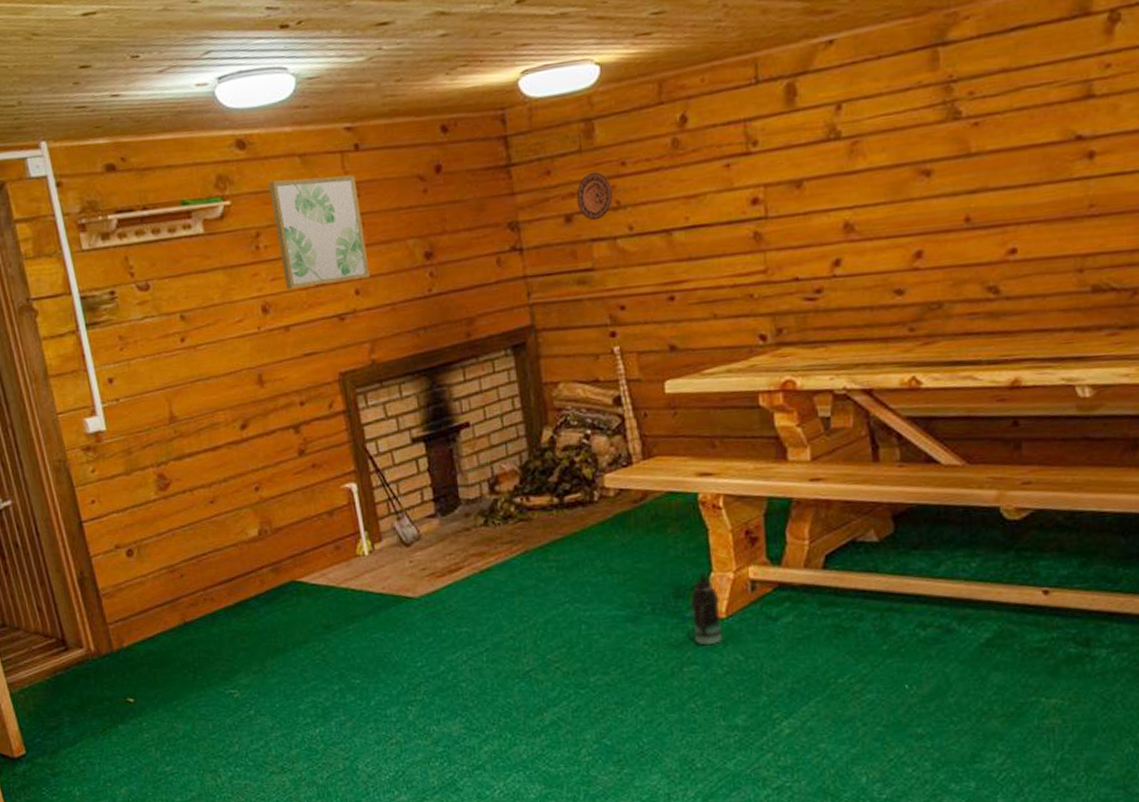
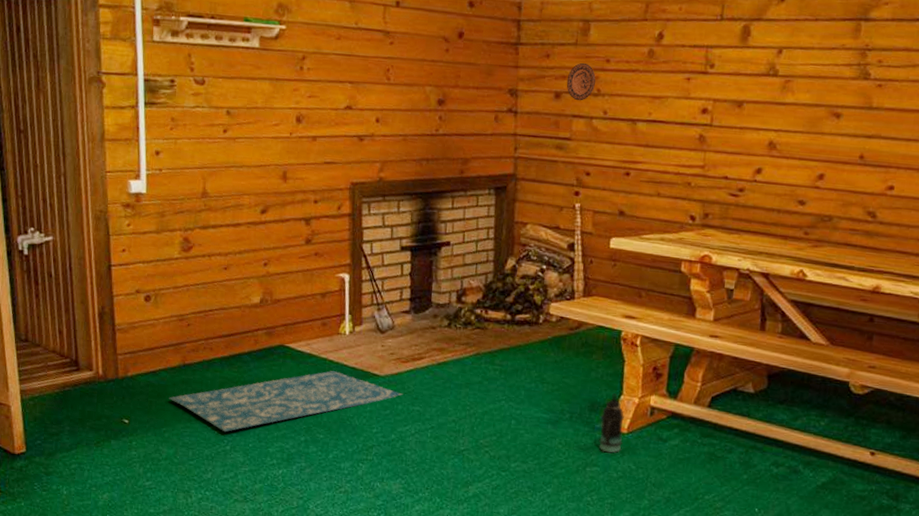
rug: none [174,600,445,695] -> present [169,370,403,433]
wall art: present [268,174,370,290] -> none [319,17,393,111]

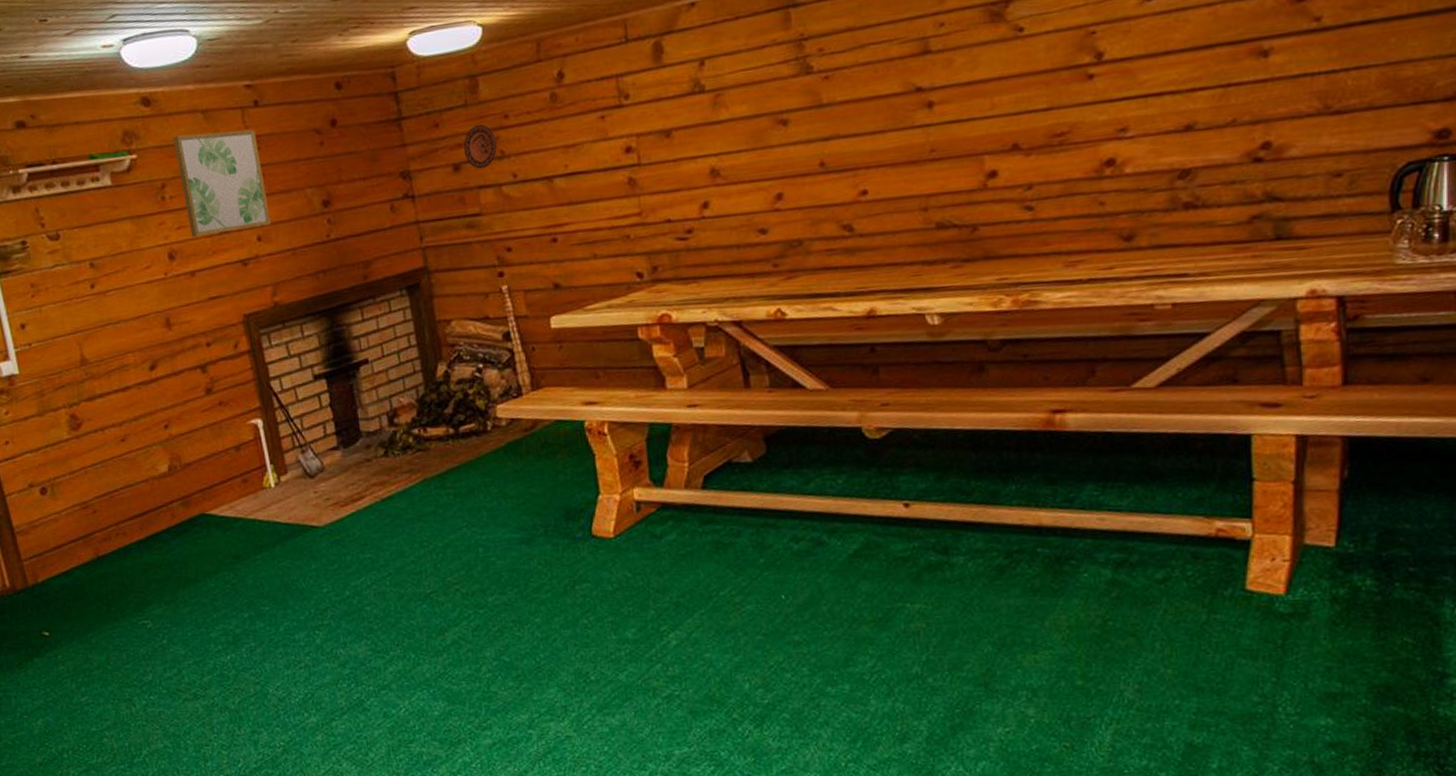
rug: present [169,370,403,433] -> none [88,531,349,625]
wall art: none [319,17,393,111] -> present [173,129,271,238]
bottle: present [599,393,624,453] -> none [580,494,612,565]

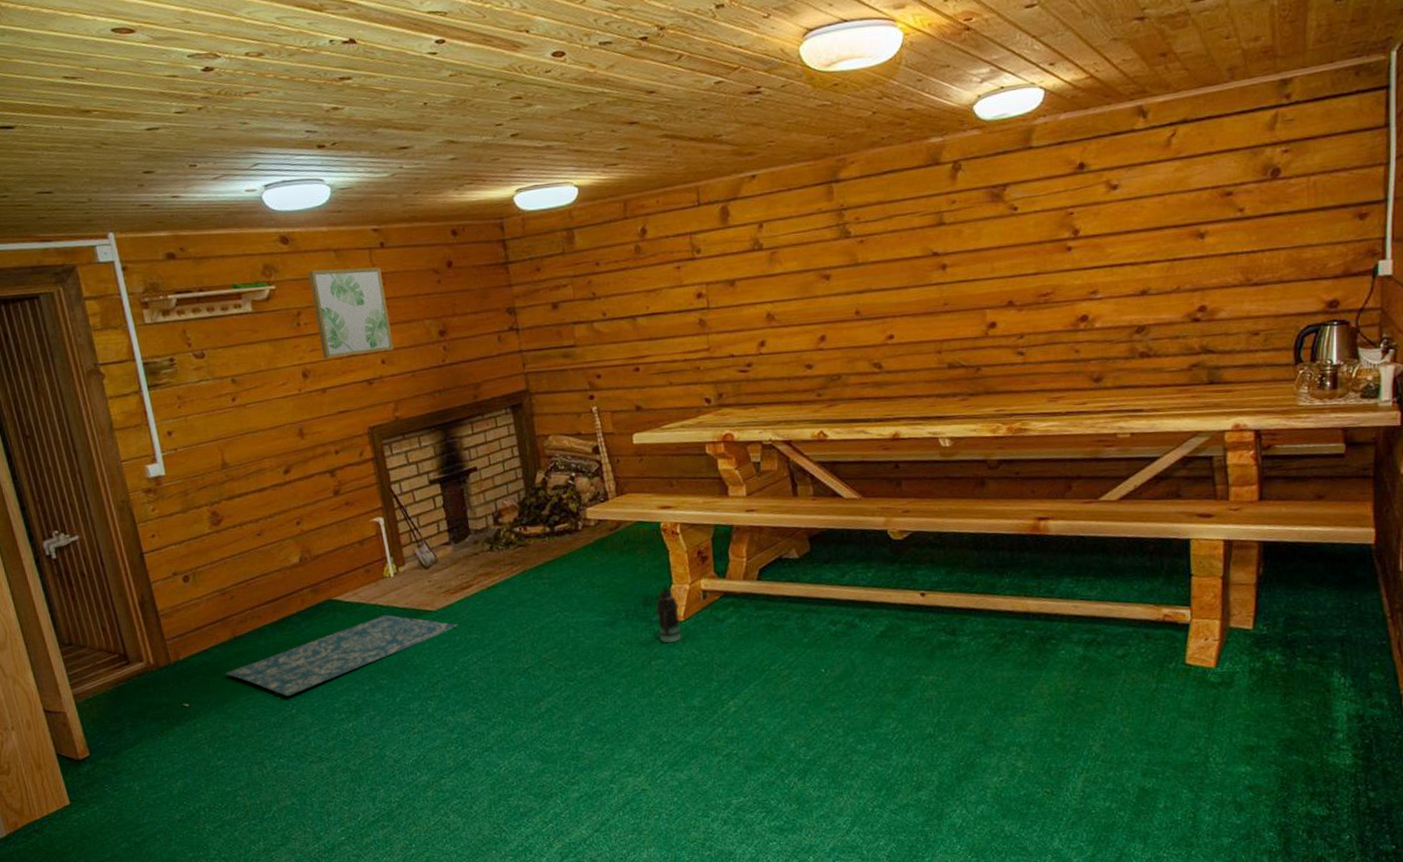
rug: none [88,531,349,625] -> present [225,614,458,697]
decorative plate: present [463,125,497,169] -> none [561,270,590,308]
bottle: none [580,494,612,565] -> present [655,584,682,644]

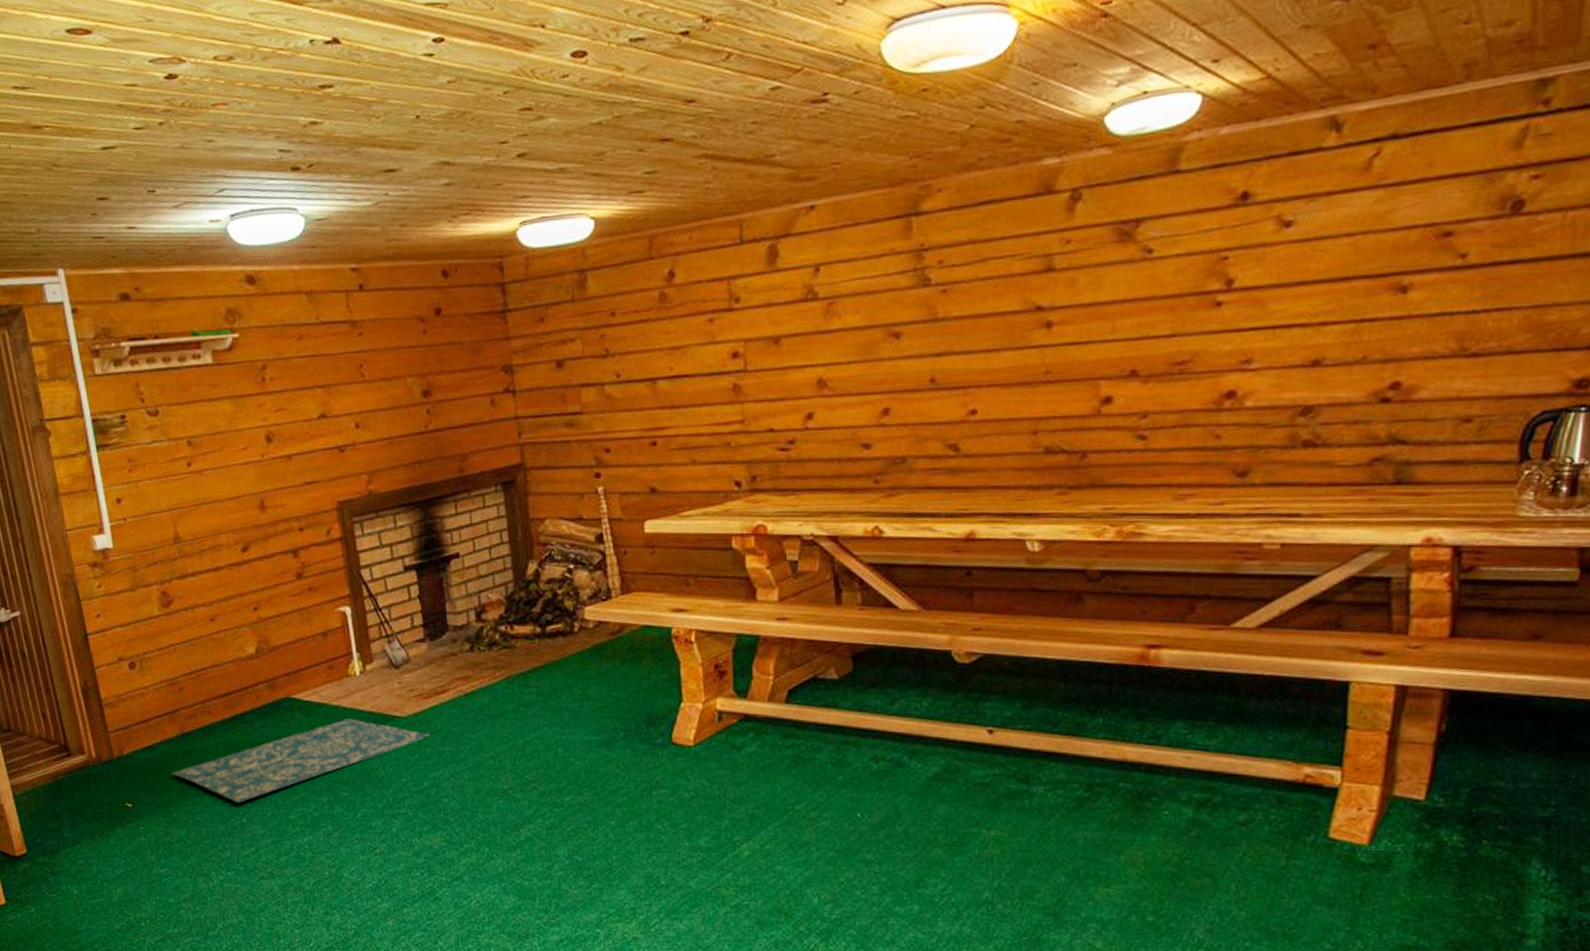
wall art: present [308,267,394,360] -> none [276,313,370,421]
bottle: present [655,584,682,644] -> none [660,702,690,771]

